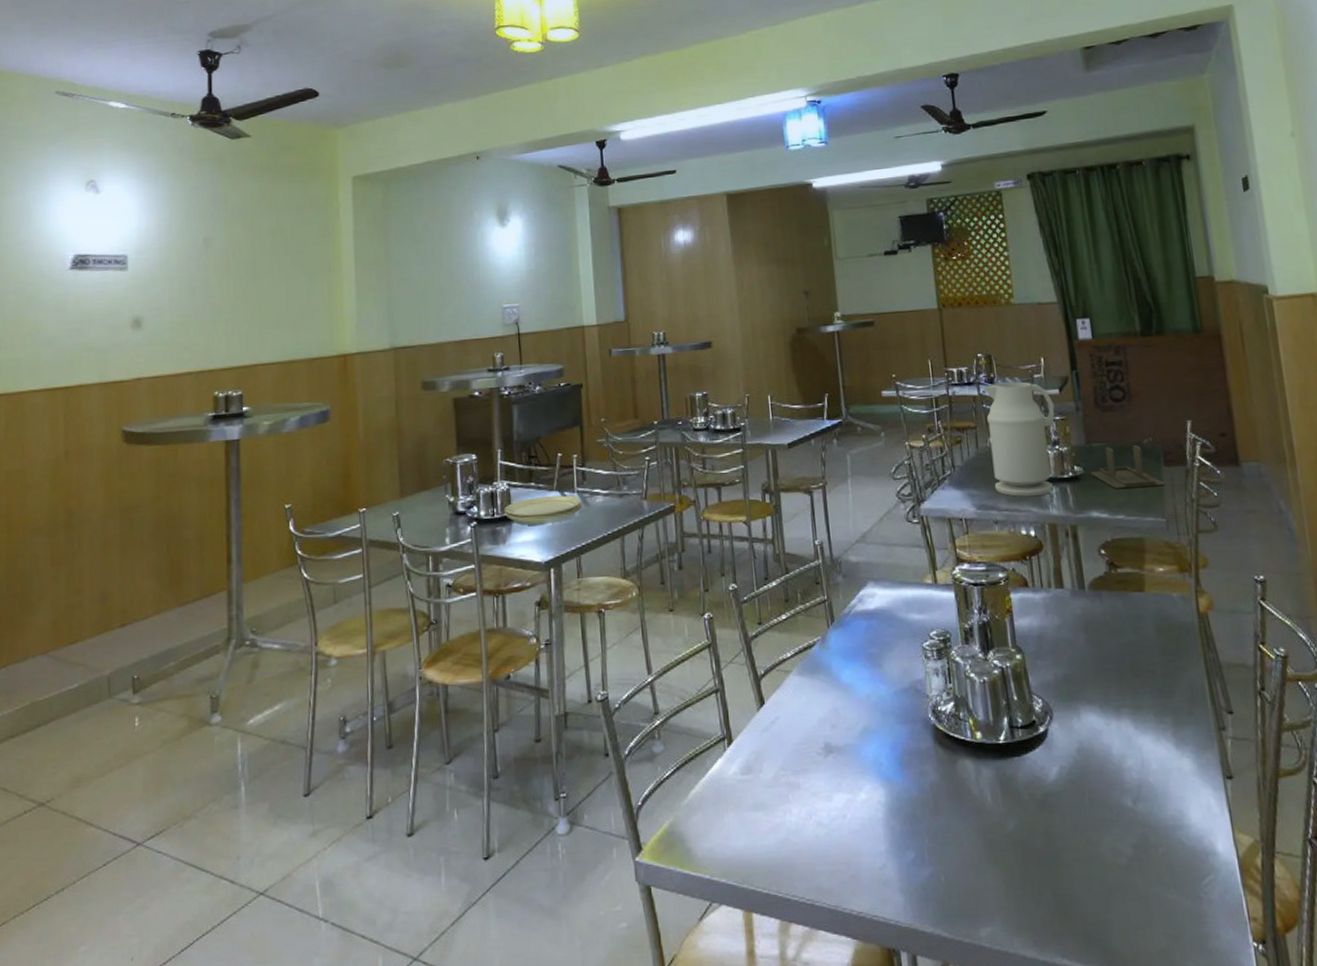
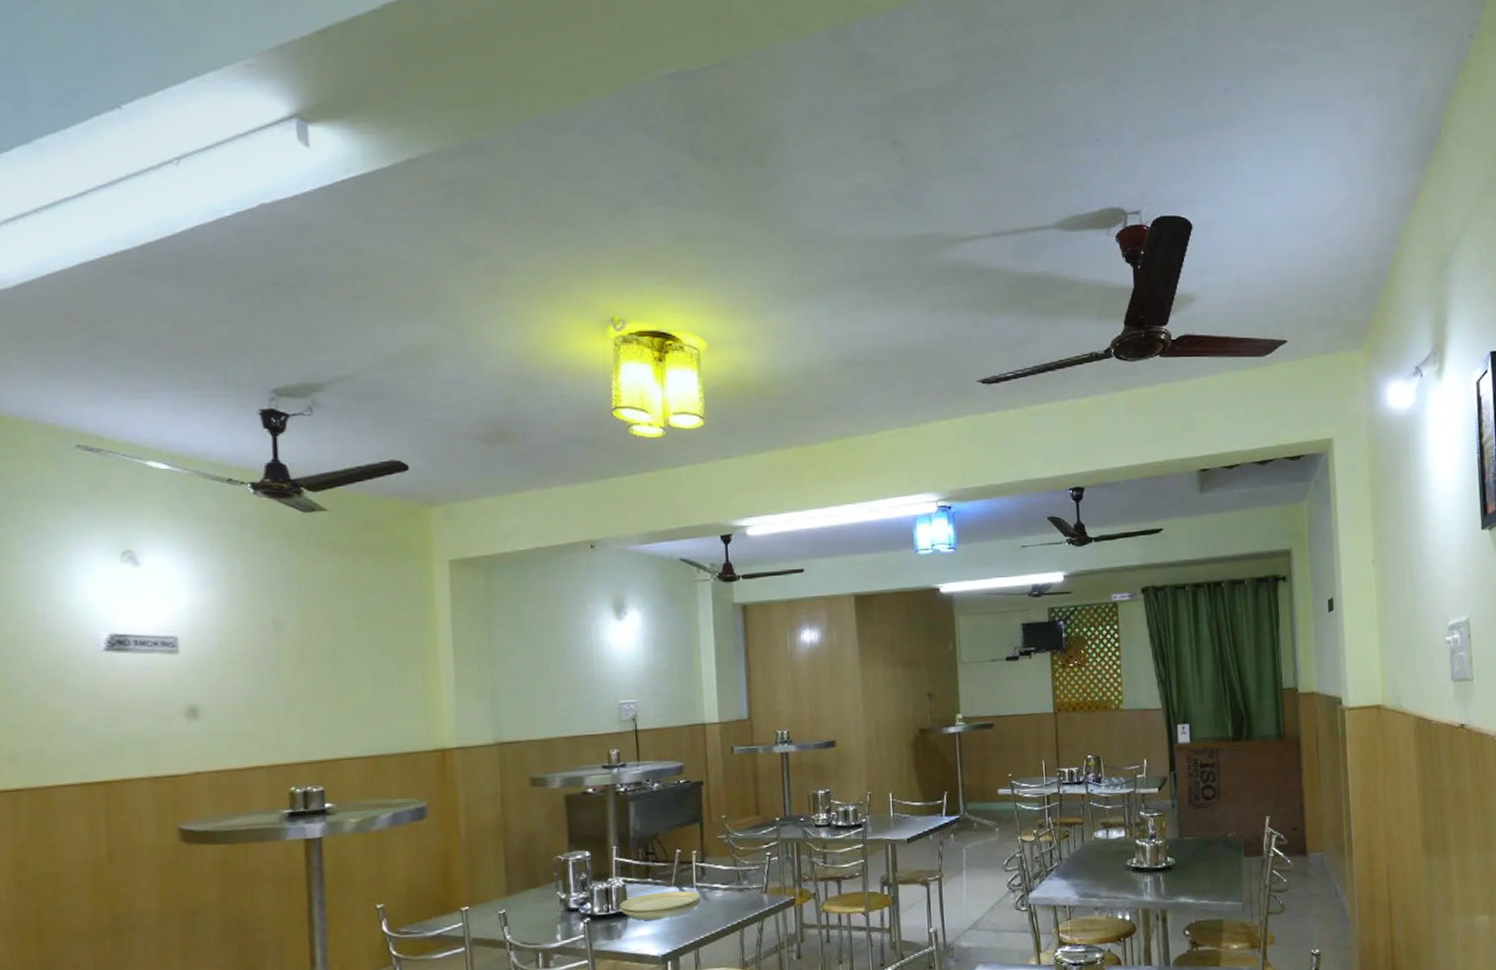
water jug: present [983,381,1055,497] -> none [1091,781,1154,886]
napkin holder: present [1089,444,1167,490] -> none [1180,837,1245,878]

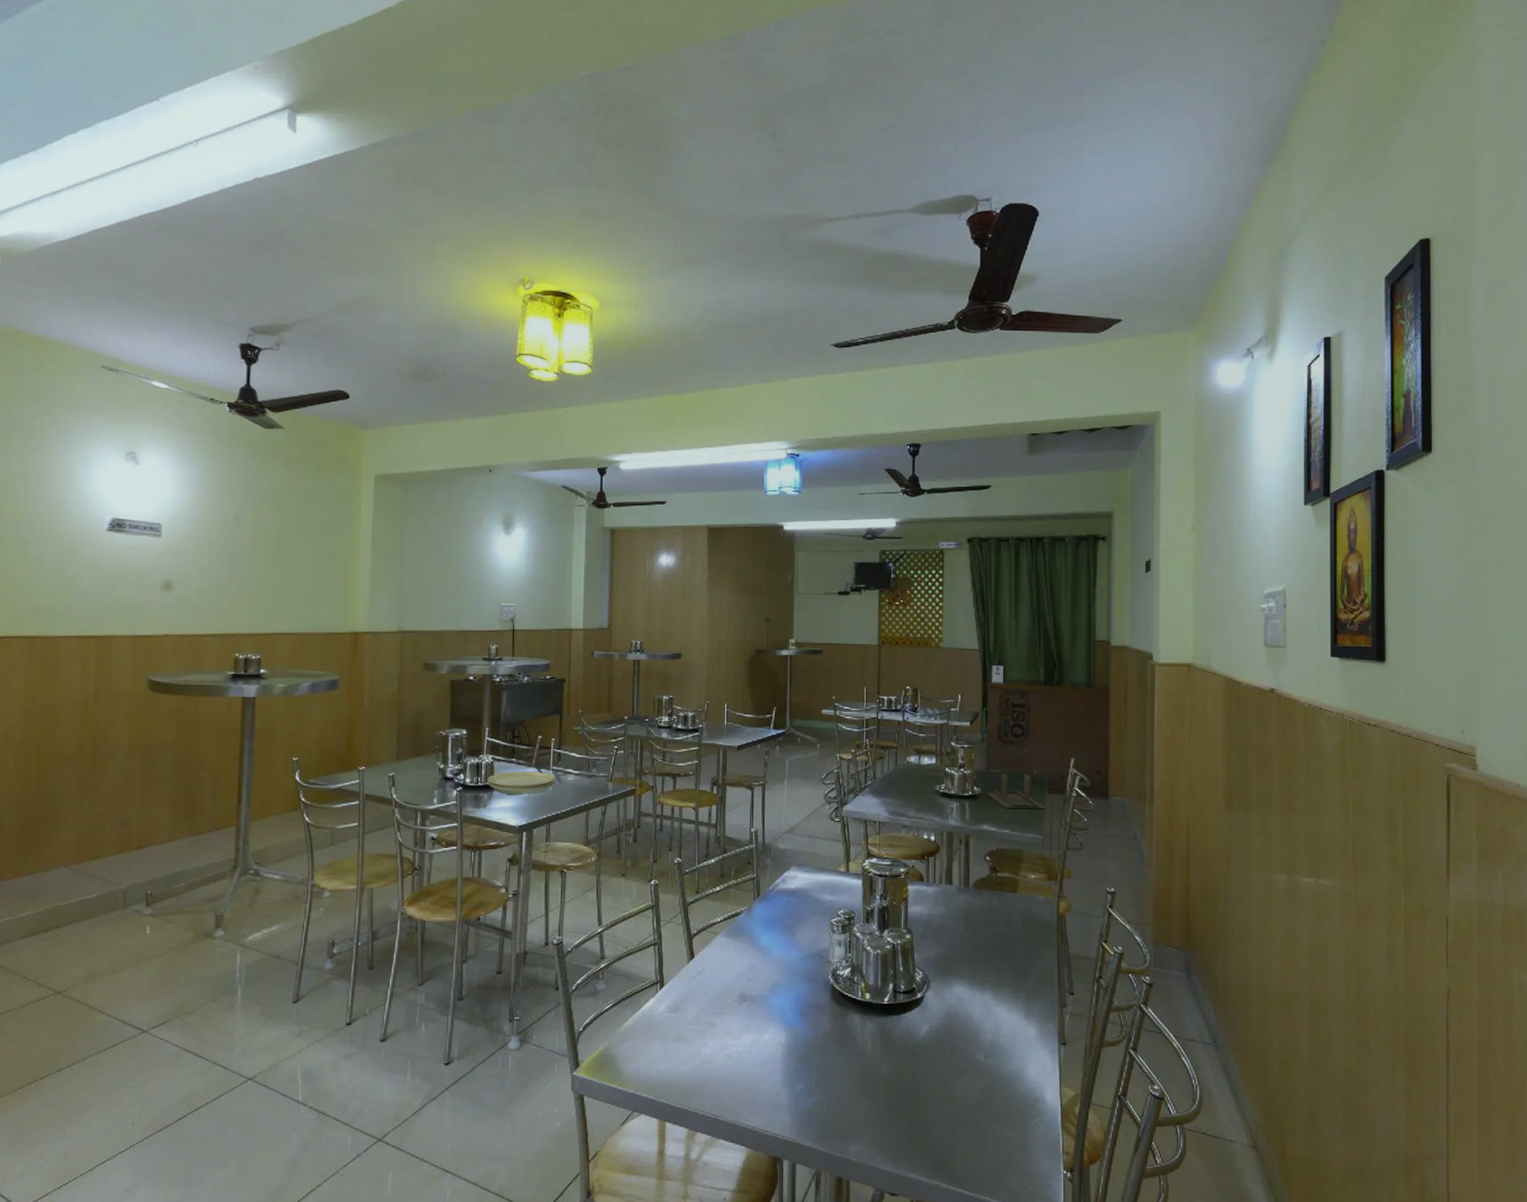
napkin holder: none [1180,837,1245,878] -> present [986,773,1047,810]

